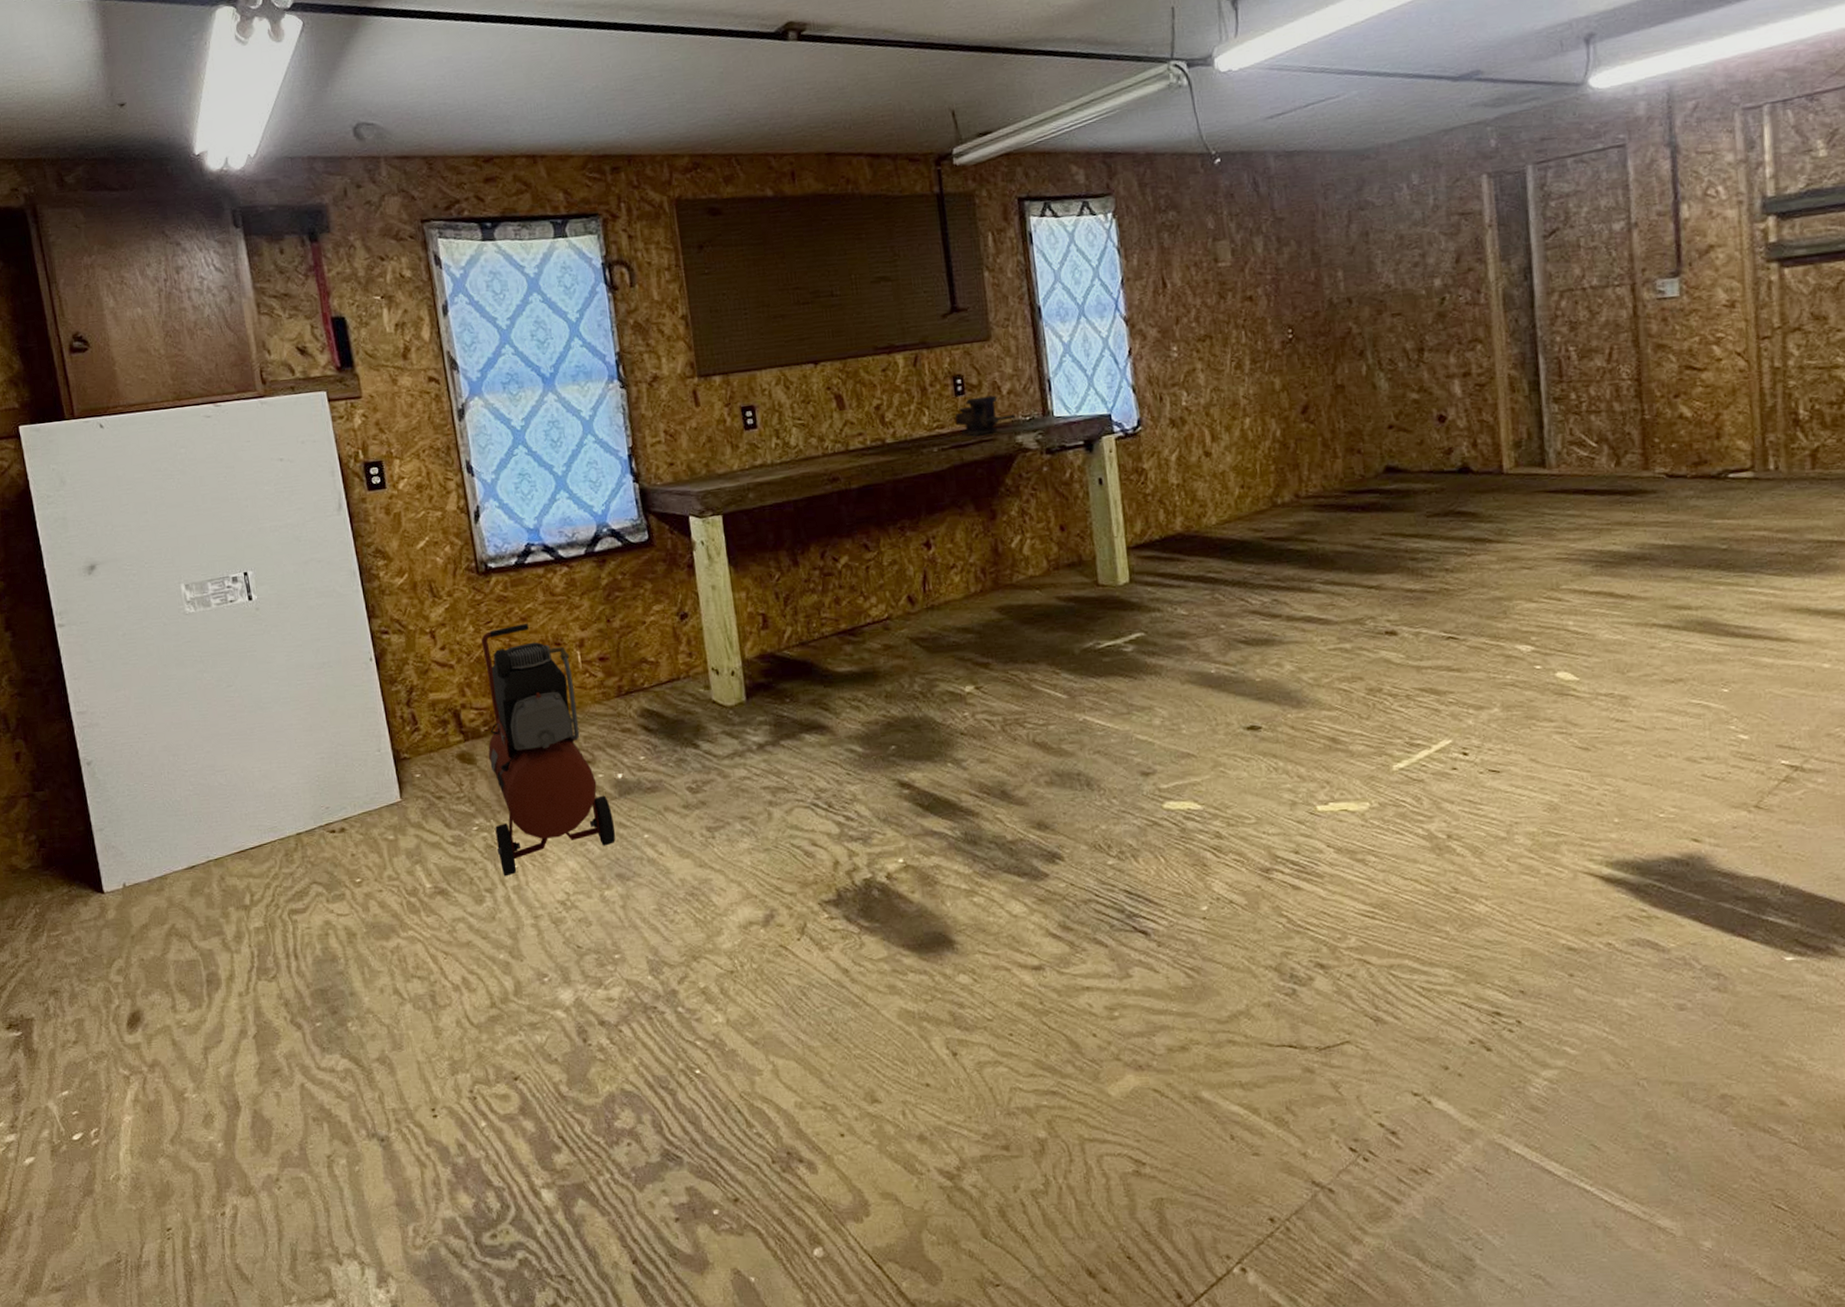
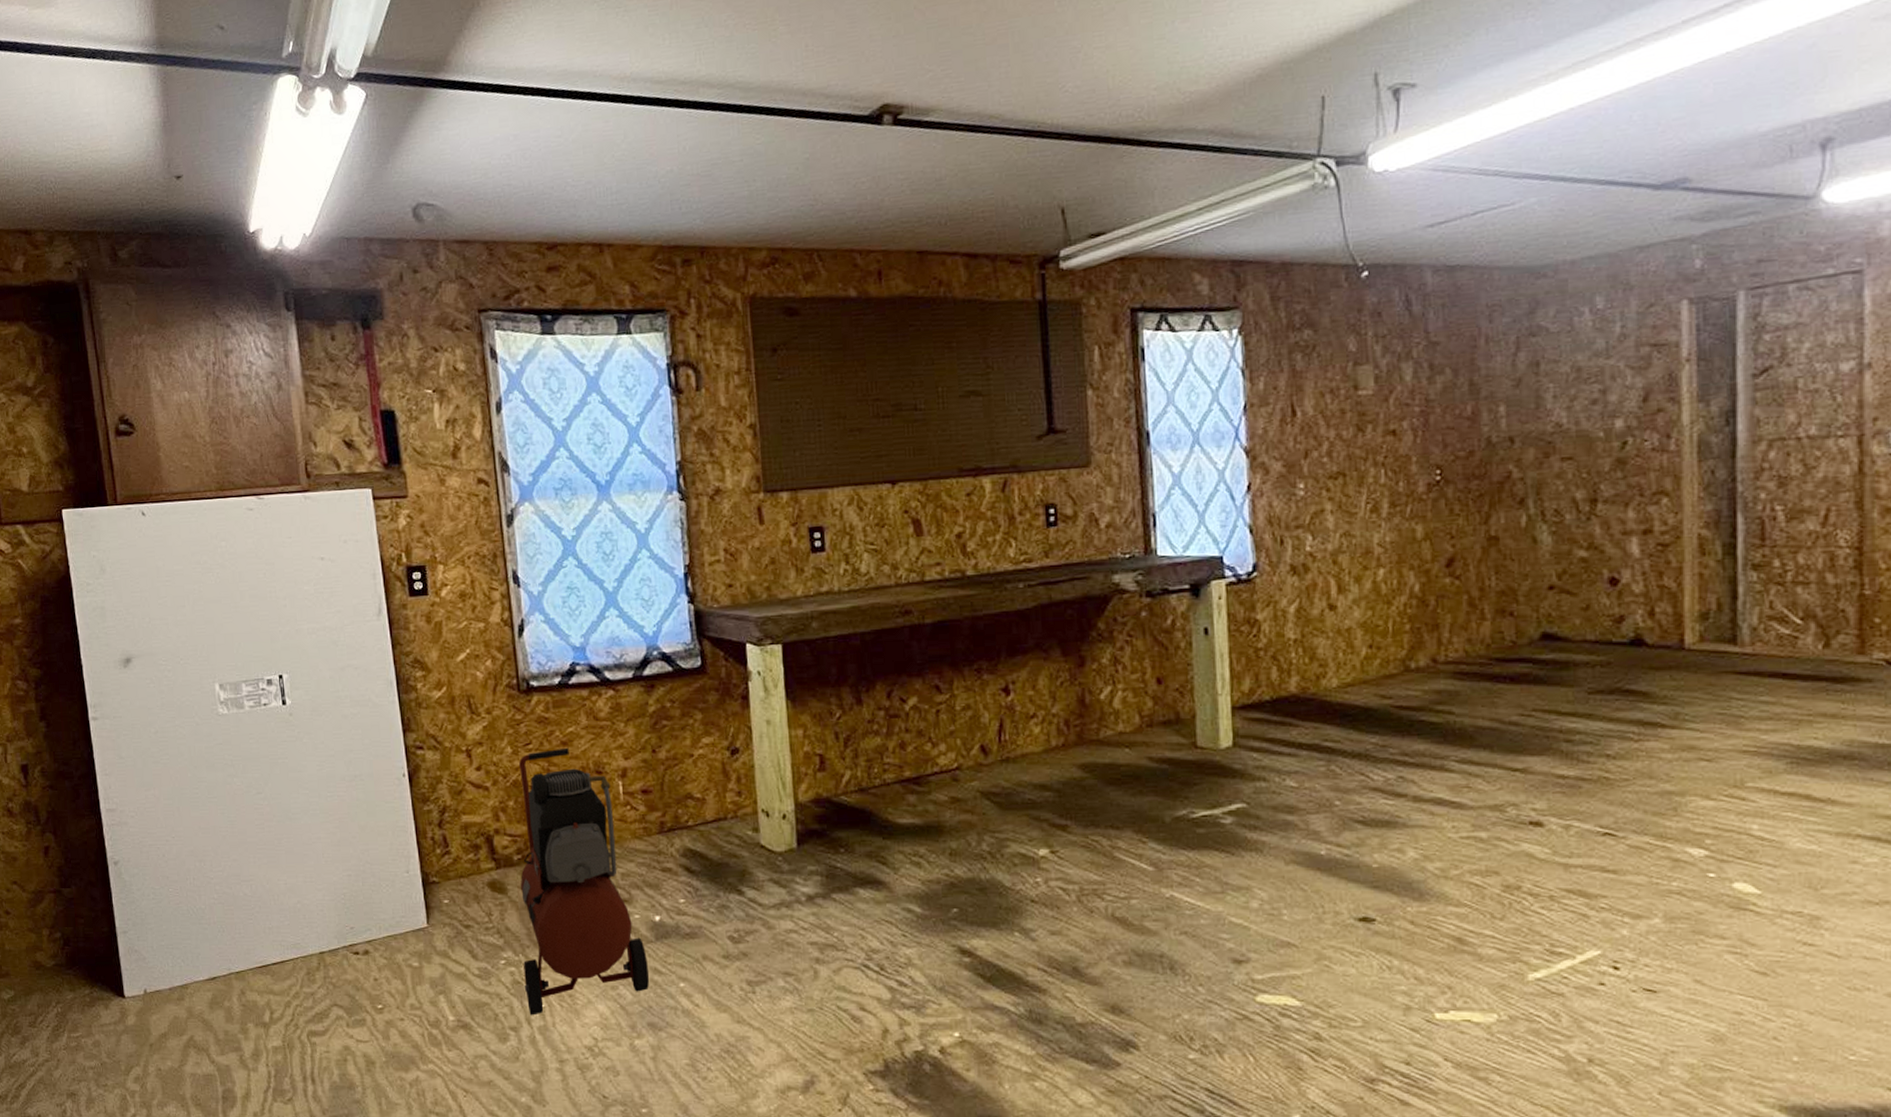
bench vise: present [955,395,1015,437] -> none [1045,528,1113,573]

